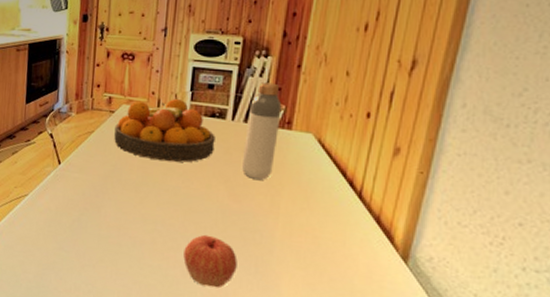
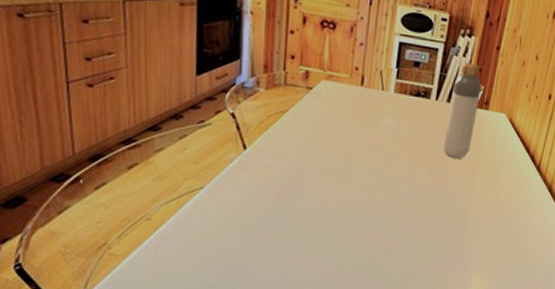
fruit bowl: present [114,99,215,163] -> none [312,76,420,144]
apple: present [183,234,238,288] -> none [385,214,436,264]

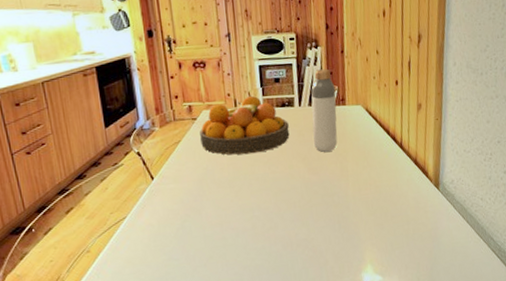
fruit bowl: none [312,76,420,144] -> present [200,96,290,155]

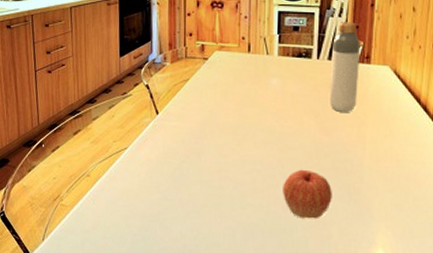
fruit bowl: present [200,96,290,155] -> none [209,43,303,103]
apple: none [281,208,325,252] -> present [283,169,332,219]

